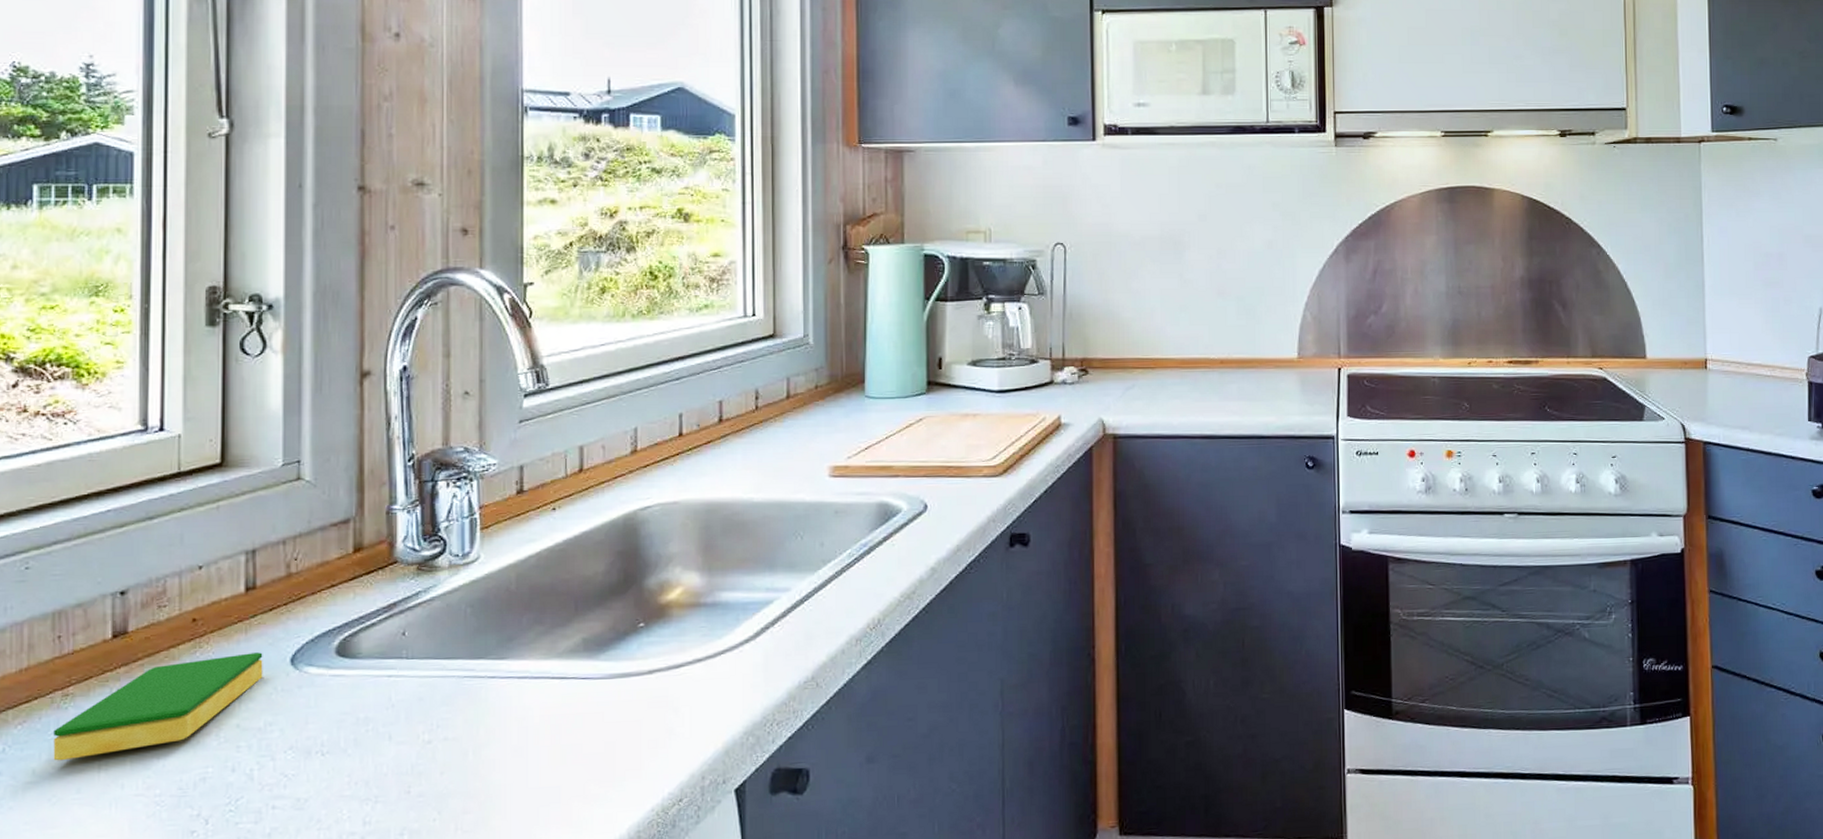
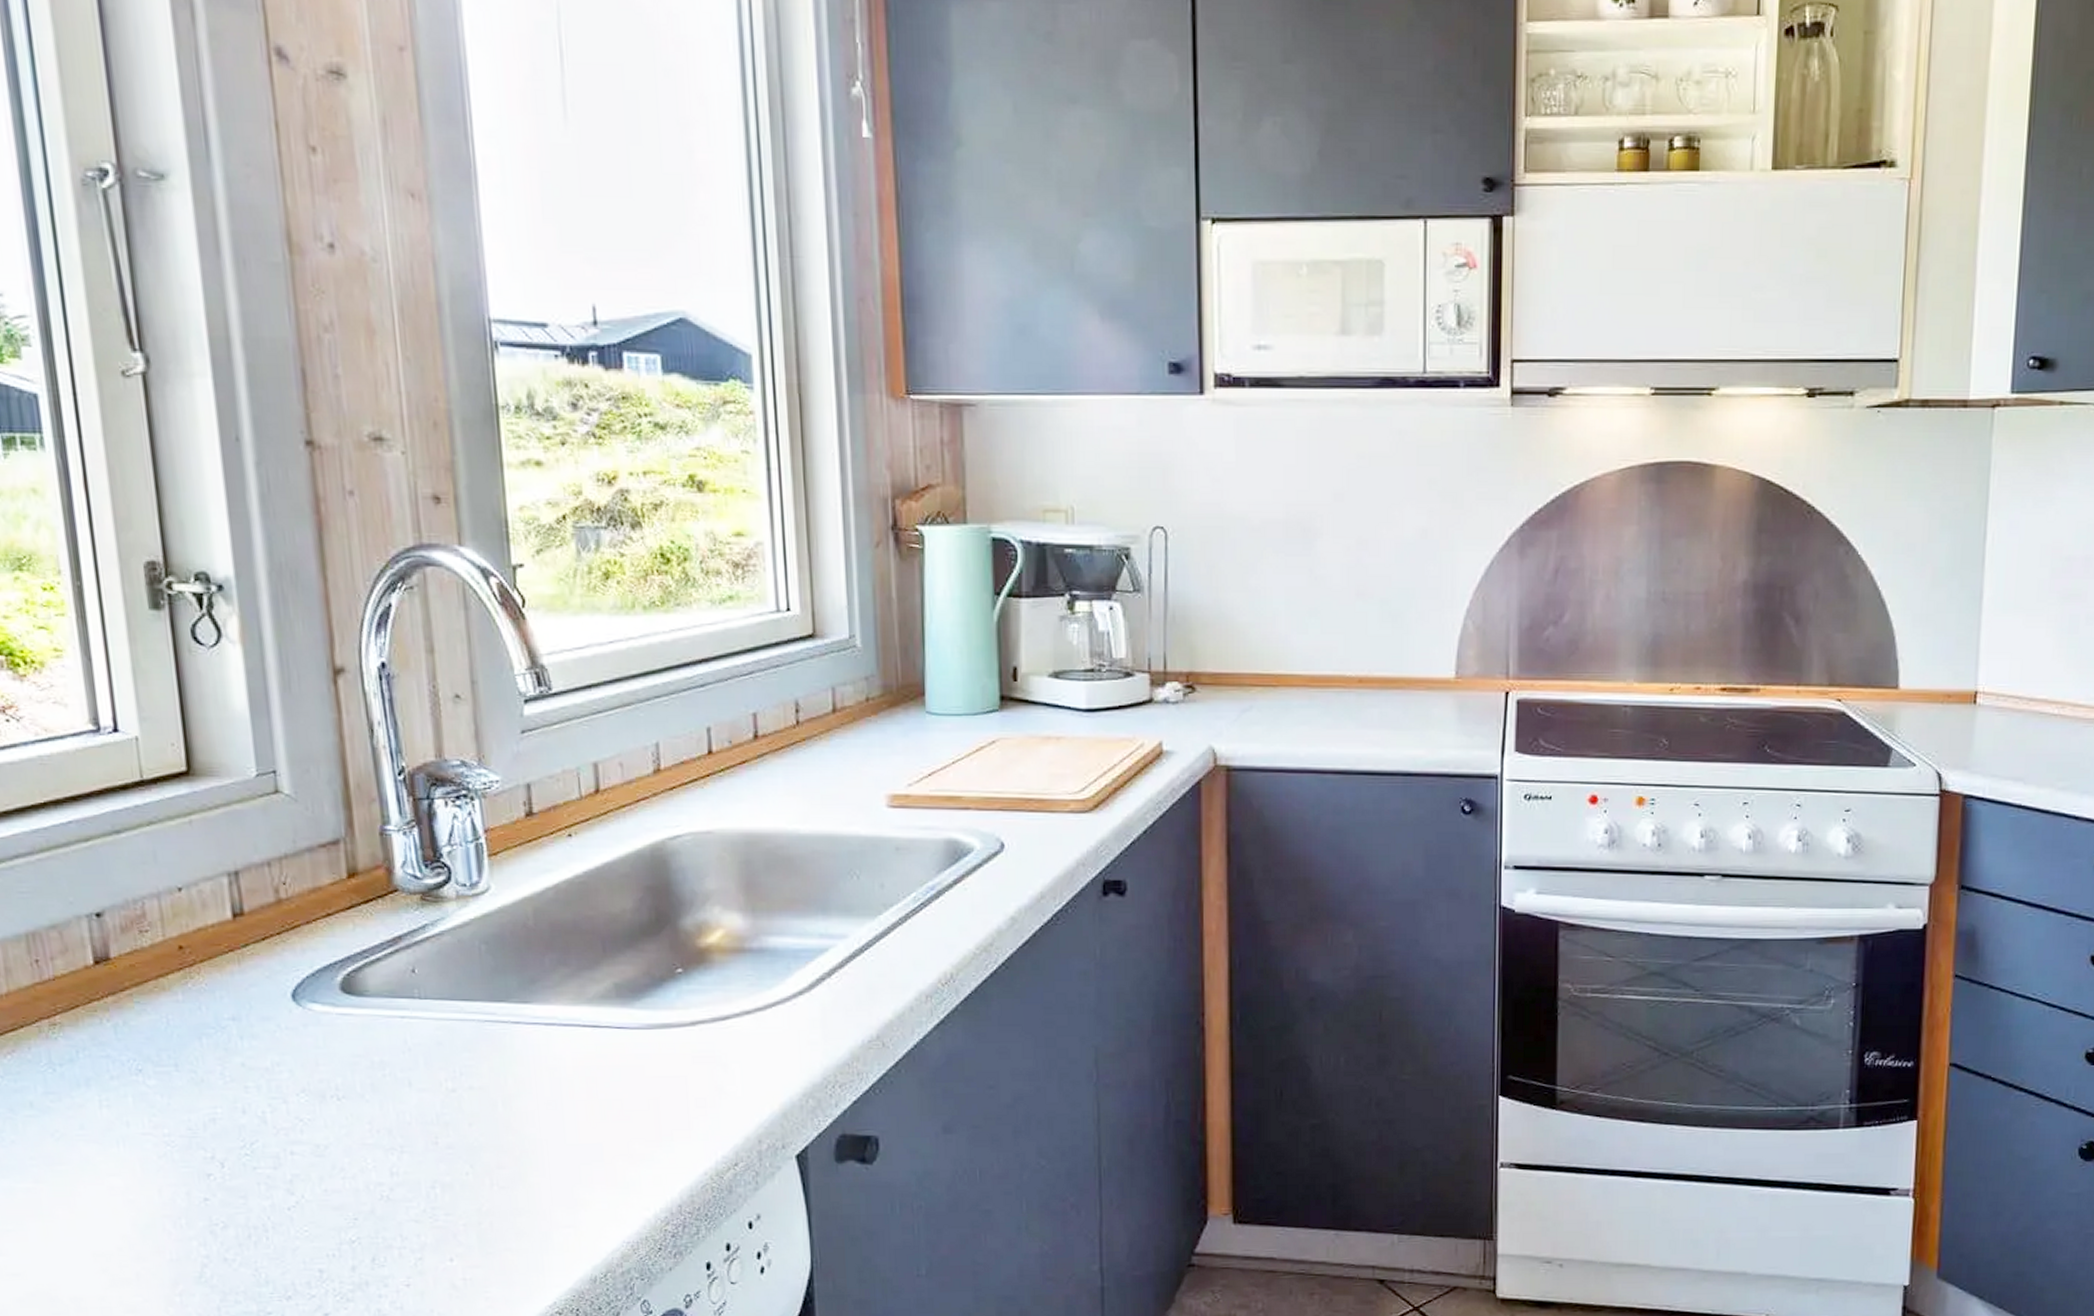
dish sponge: present [53,652,263,761] -> none [46,986,264,1095]

